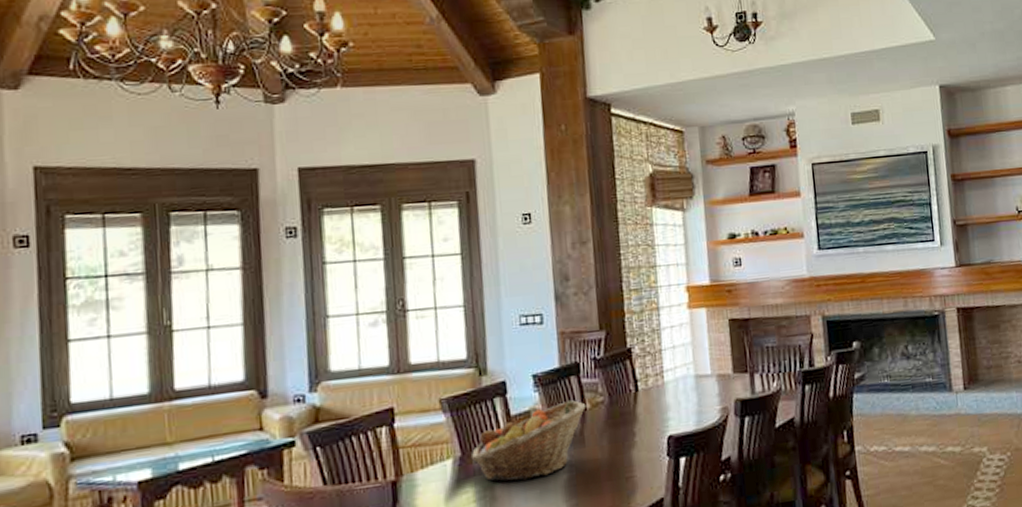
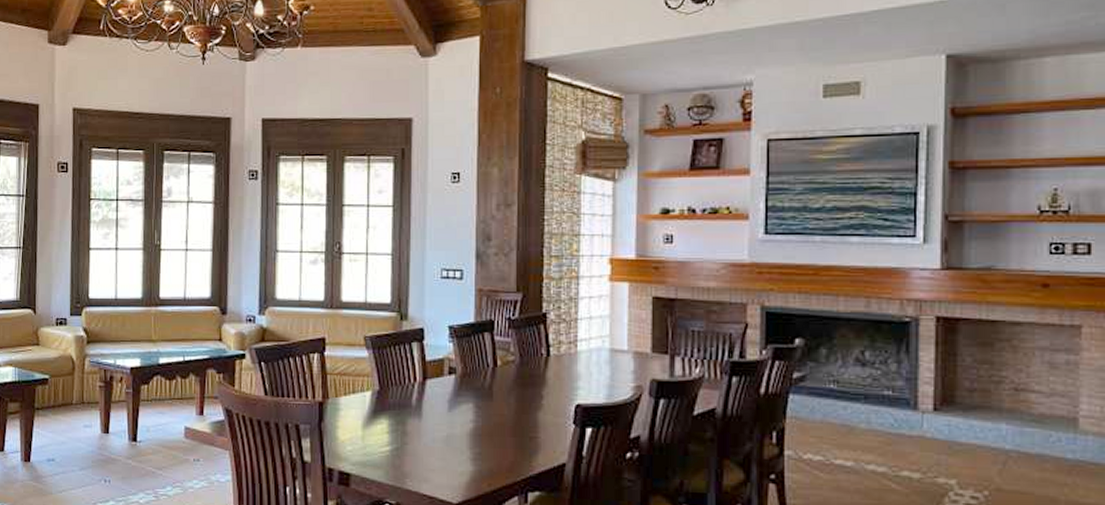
fruit basket: present [472,400,587,482] -> none [389,355,497,422]

